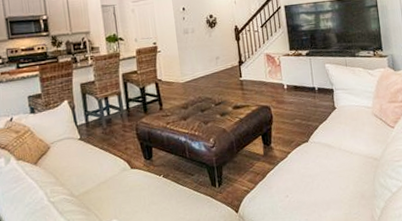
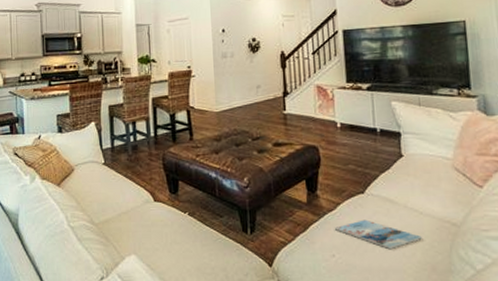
magazine: none [287,163,353,186] -> present [335,219,422,250]

